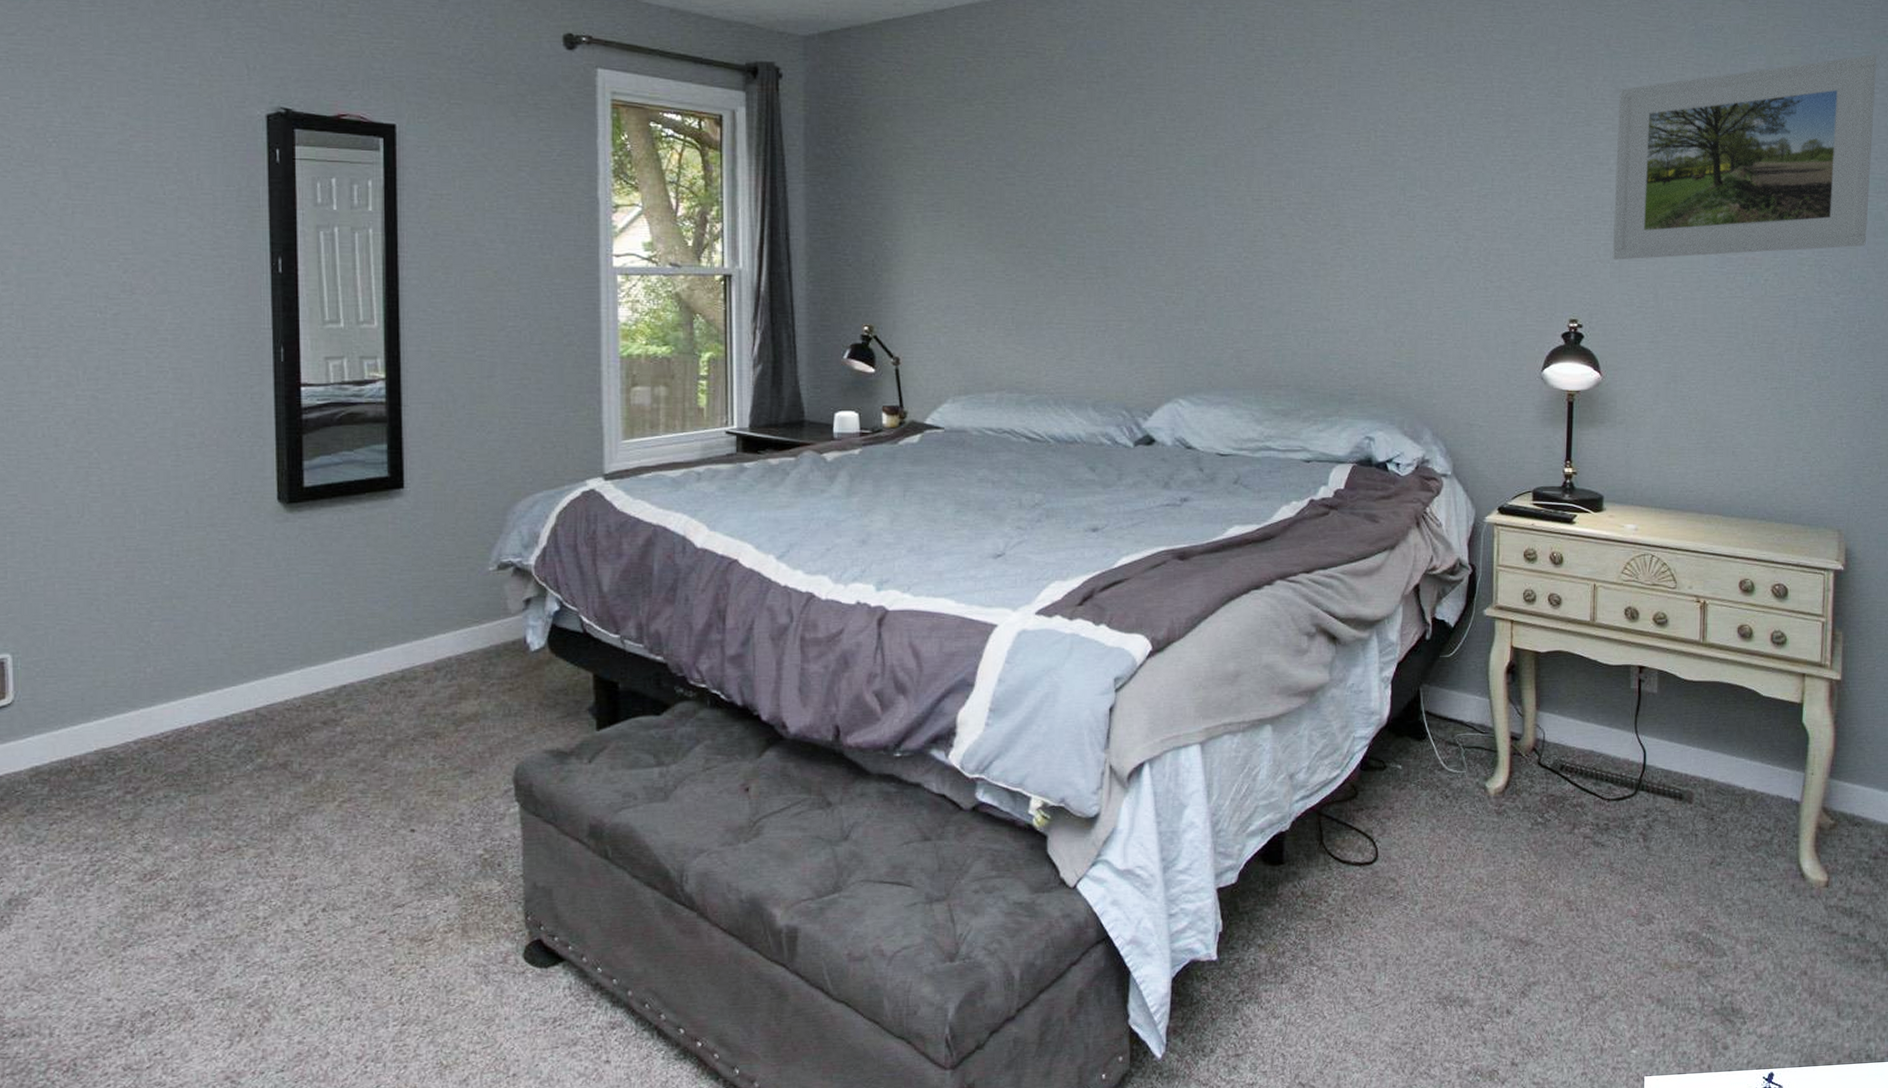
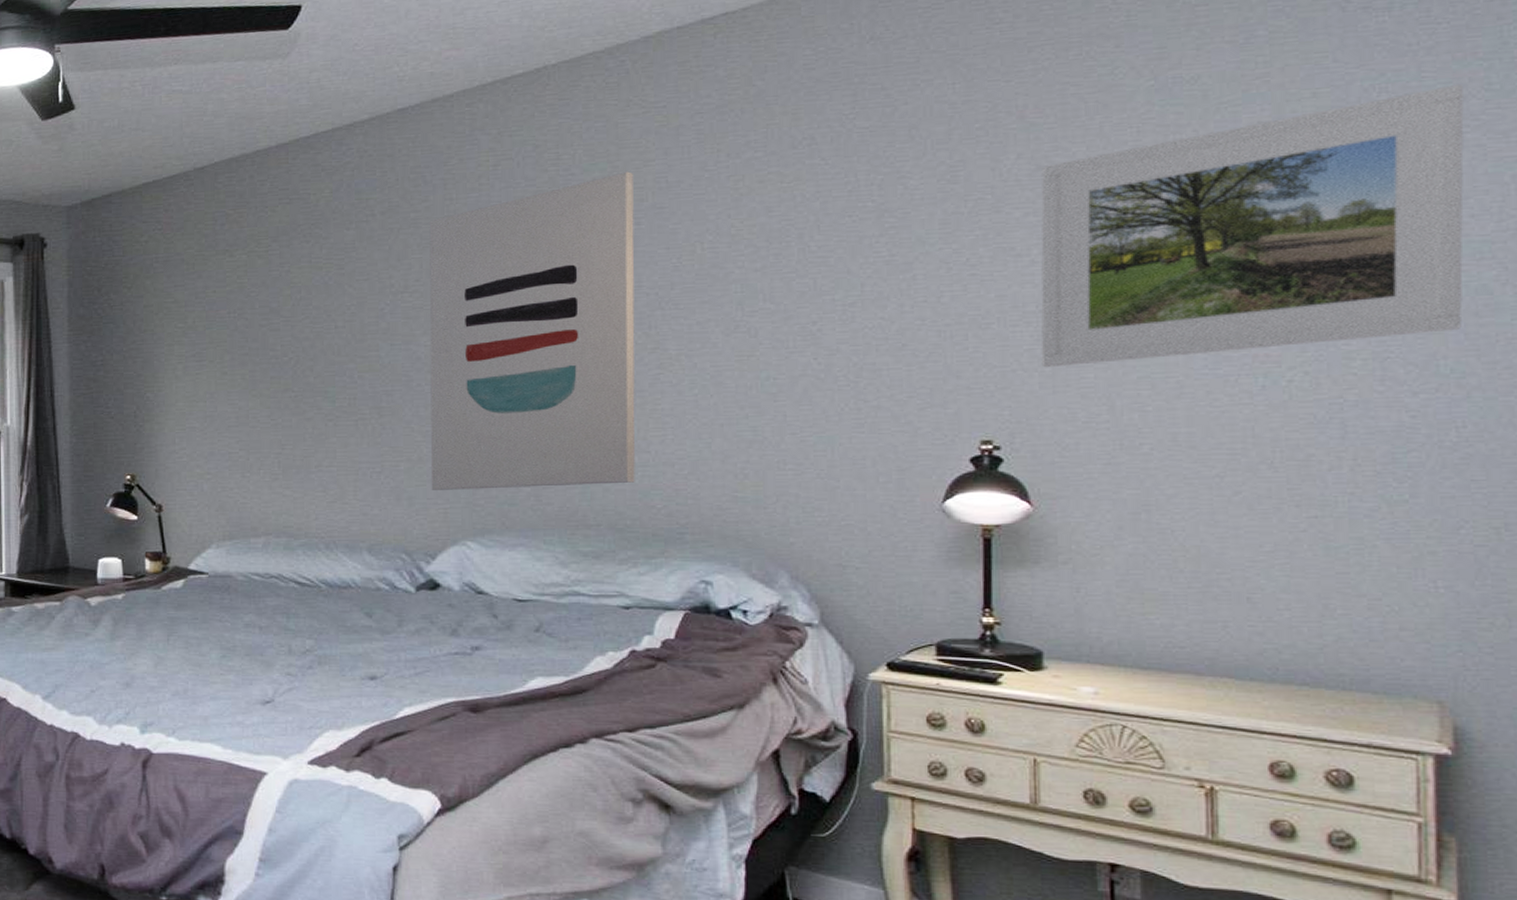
wall art: none [1149,58,1325,350] -> present [429,171,636,490]

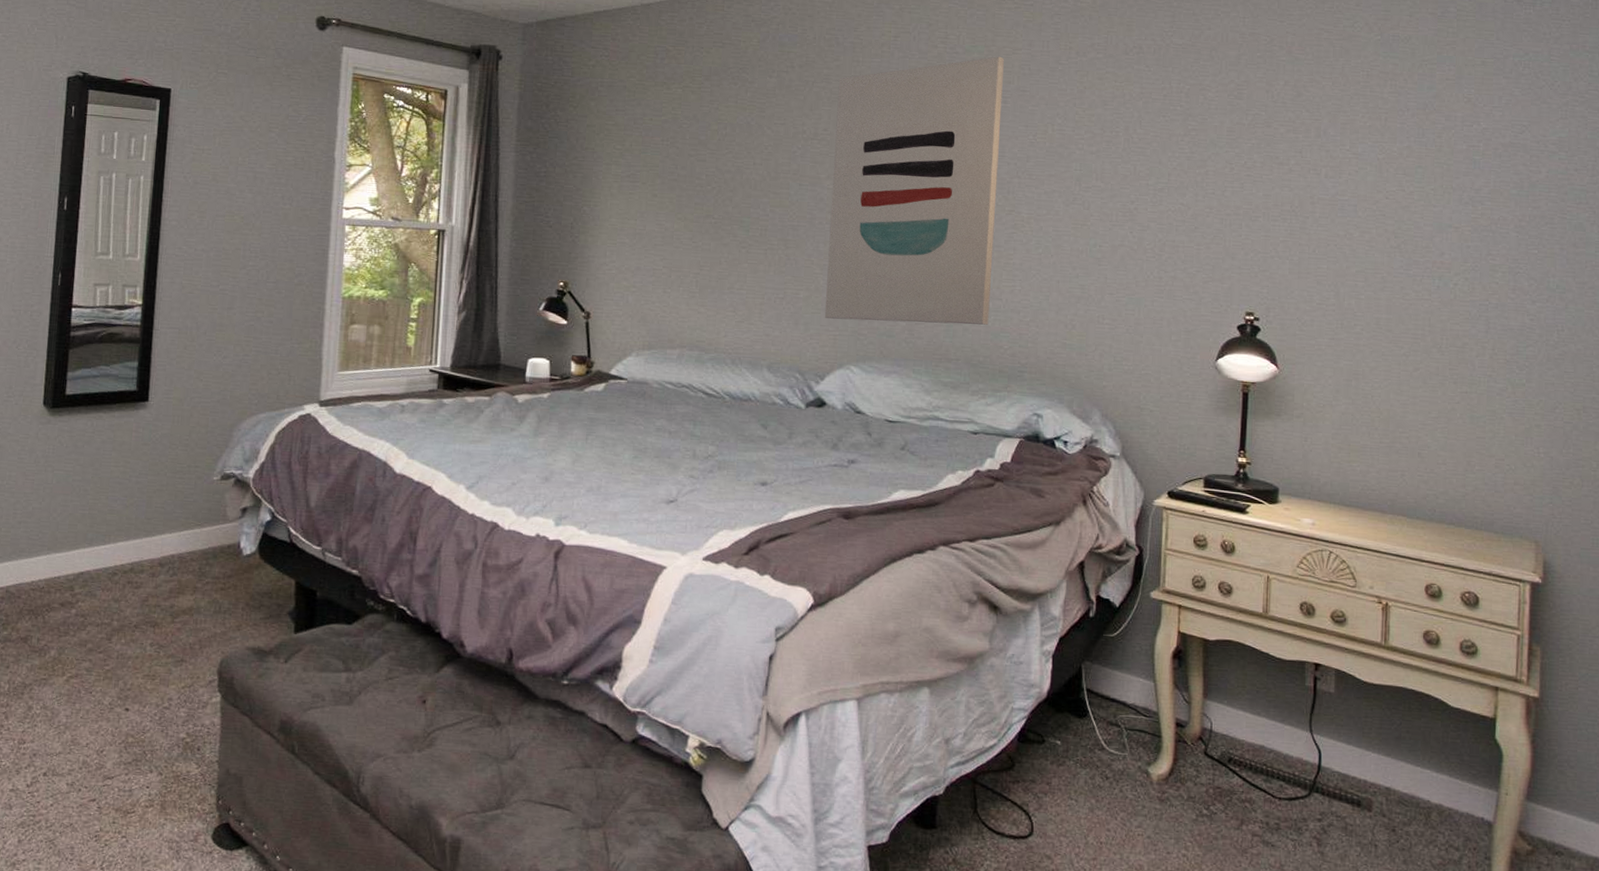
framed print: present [1041,85,1464,368] -> none [1291,68,1575,258]

